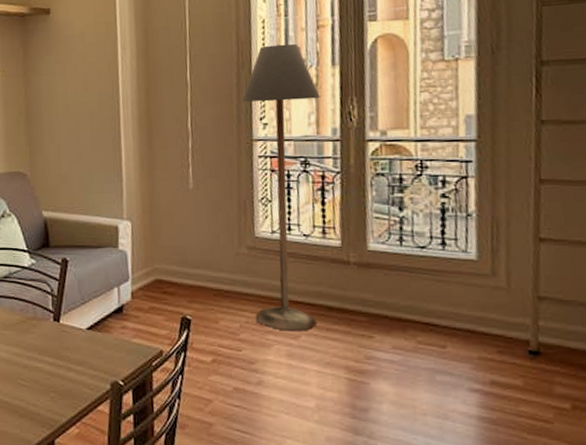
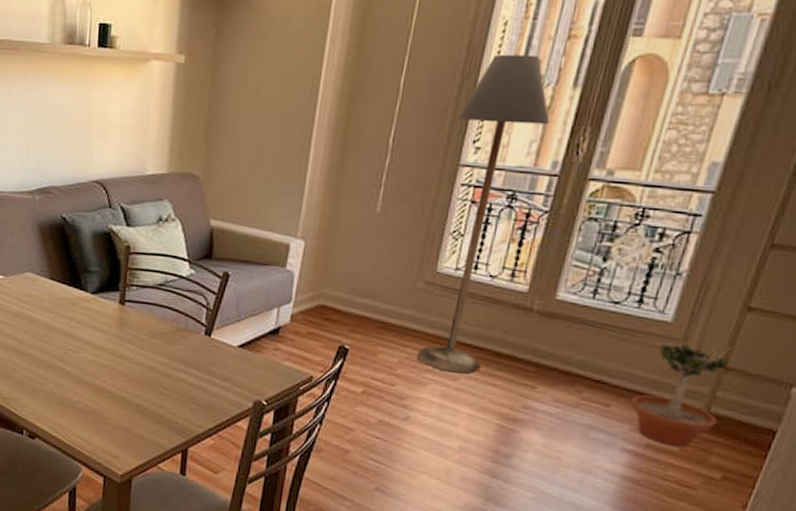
potted tree: none [463,275,549,380] -> present [630,341,733,447]

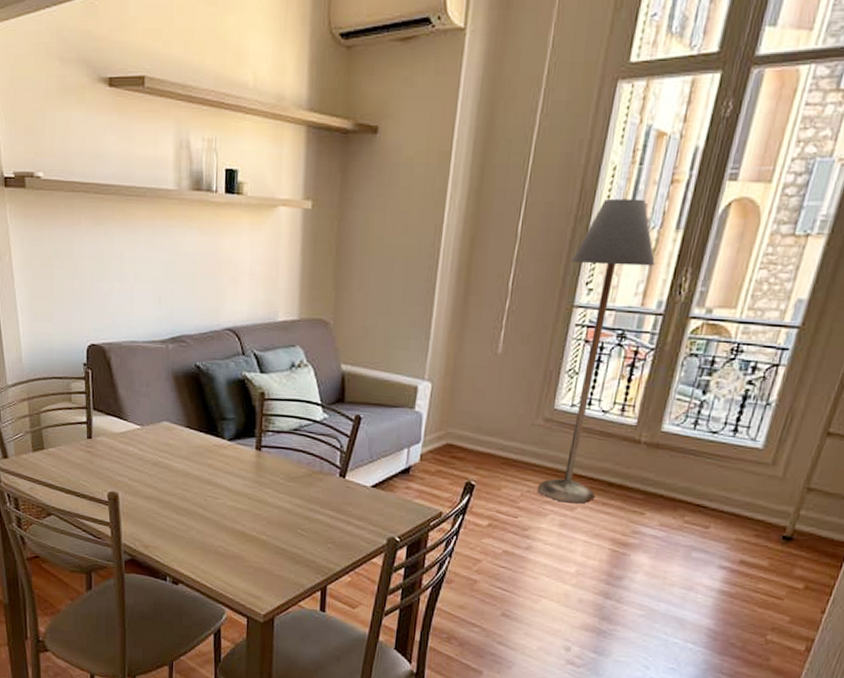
potted tree: present [630,341,733,447] -> none [726,467,815,562]

